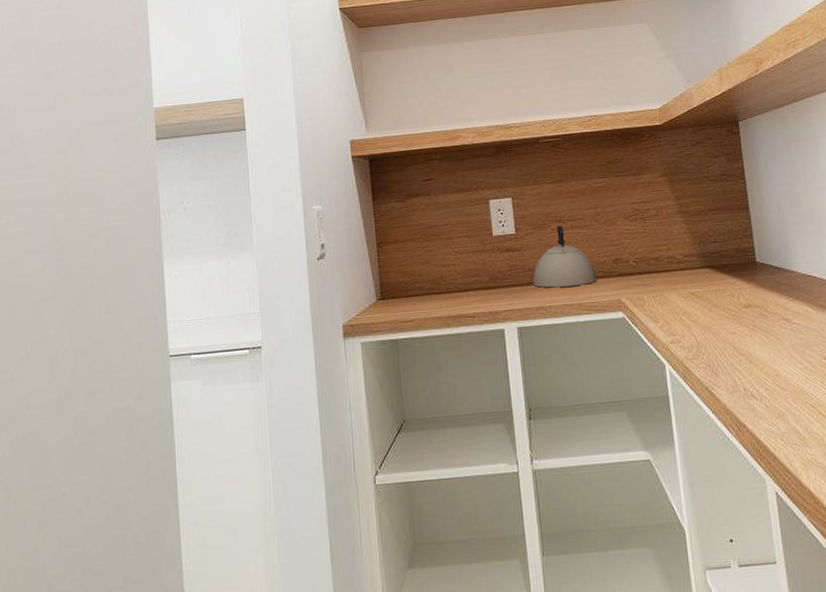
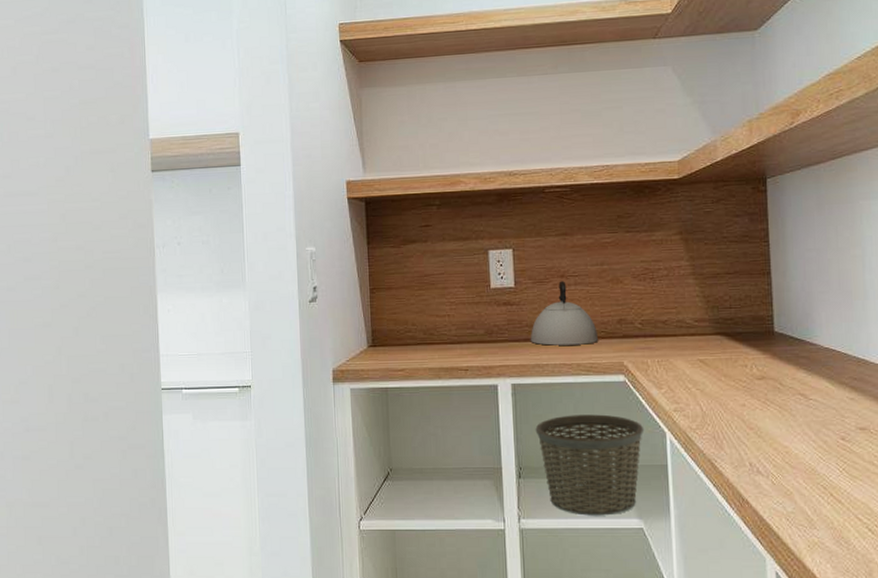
basket: none [542,351,645,452] -> present [535,414,645,516]

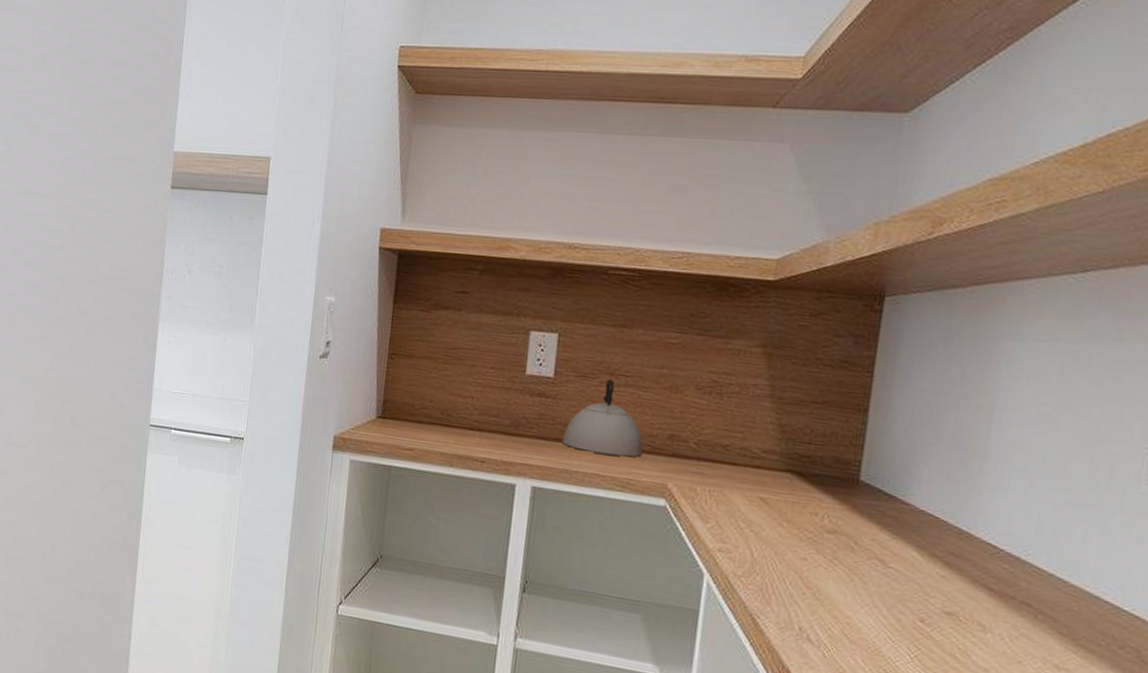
basket: present [535,414,645,516] -> none [550,532,679,654]

